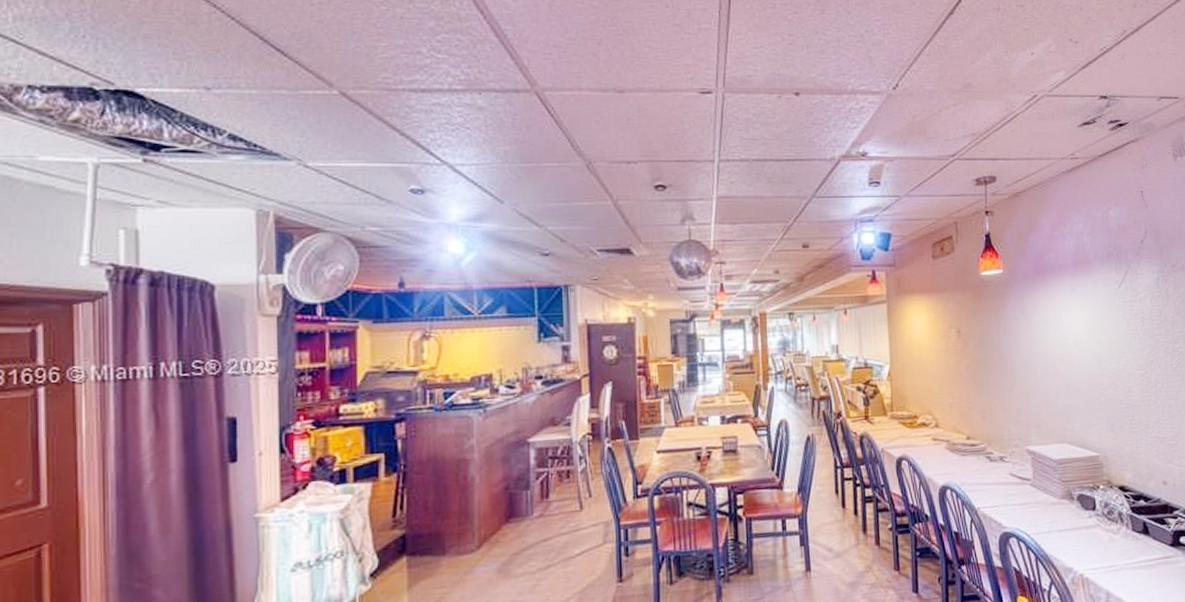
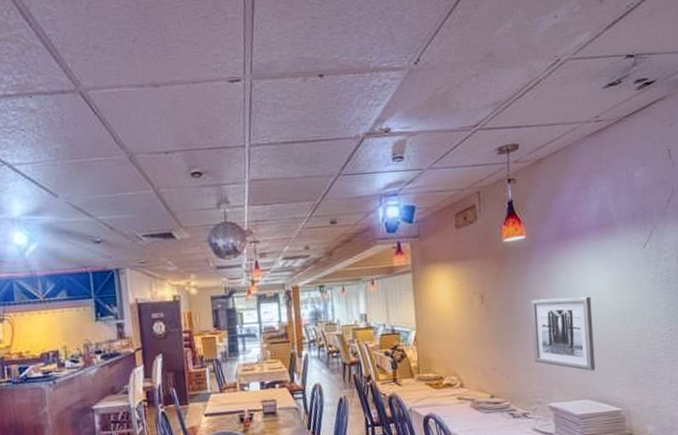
wall art: none [1008,335,1073,413] -> present [531,296,596,371]

